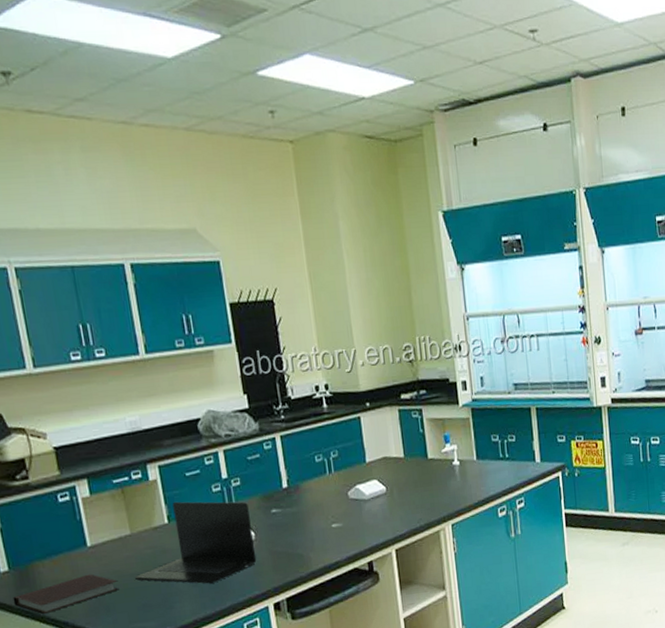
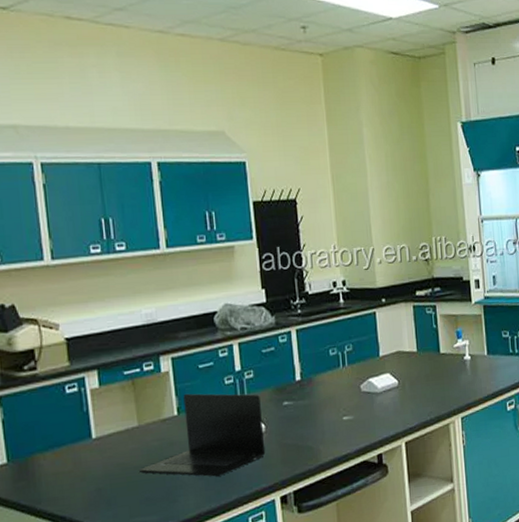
notebook: present [12,574,119,615] -> none [9,466,122,509]

